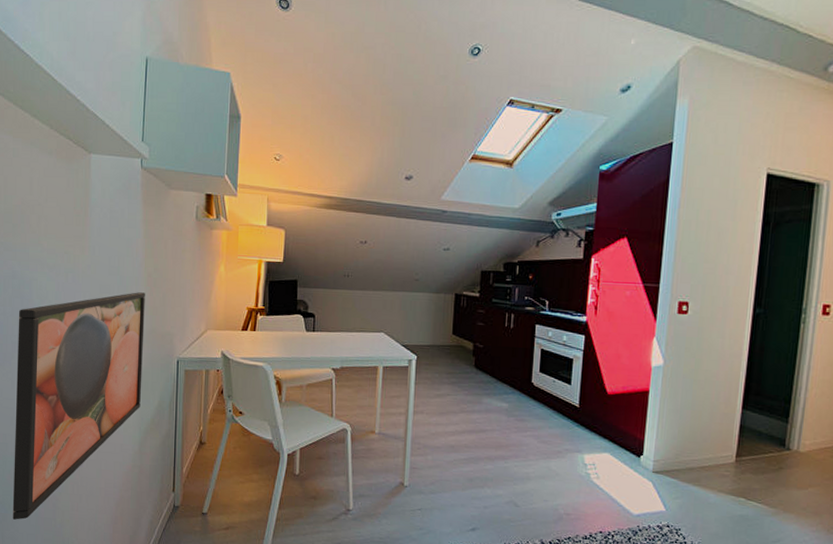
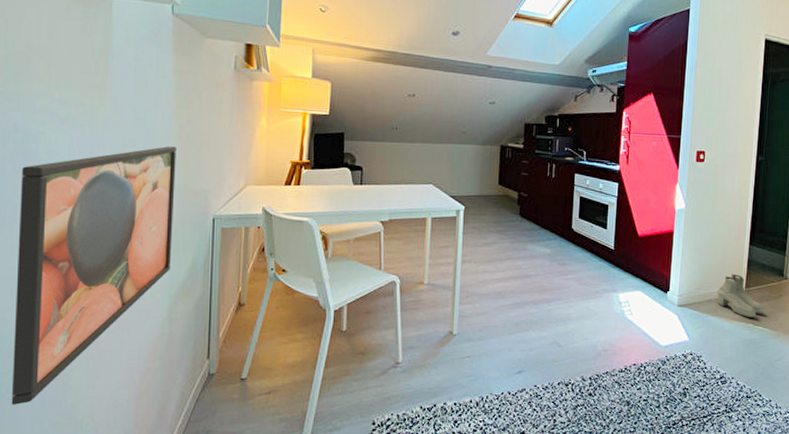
boots: none [700,441,759,492] -> present [717,274,764,318]

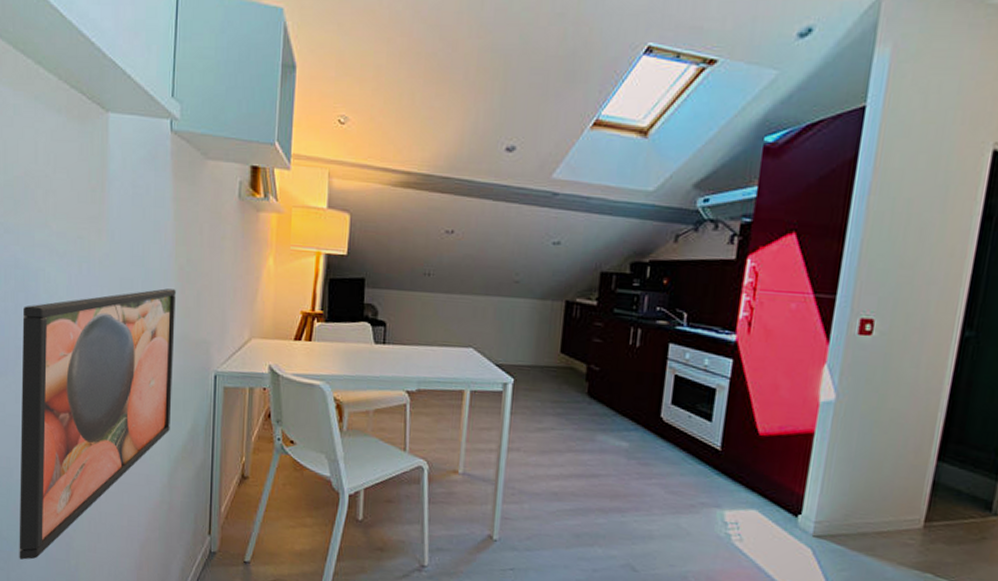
boots: present [717,274,764,318] -> none [876,500,954,567]

